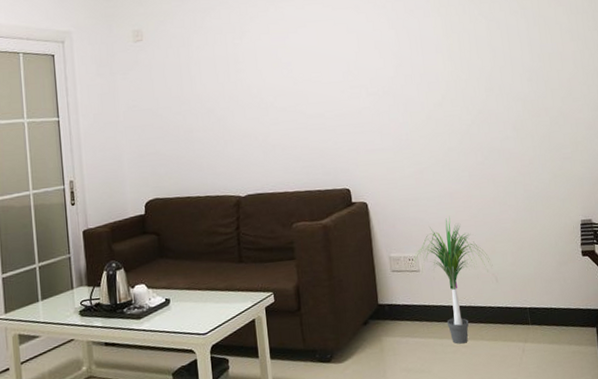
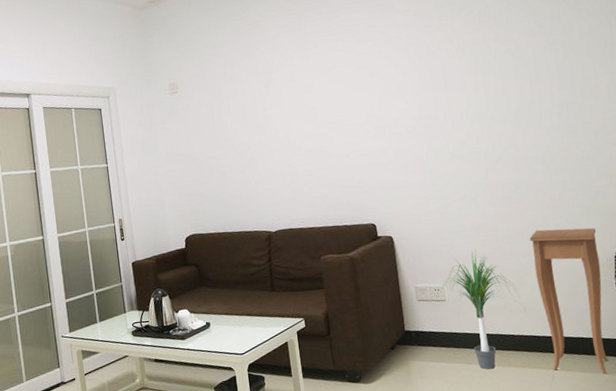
side table: none [501,195,575,346] -> present [529,228,608,375]

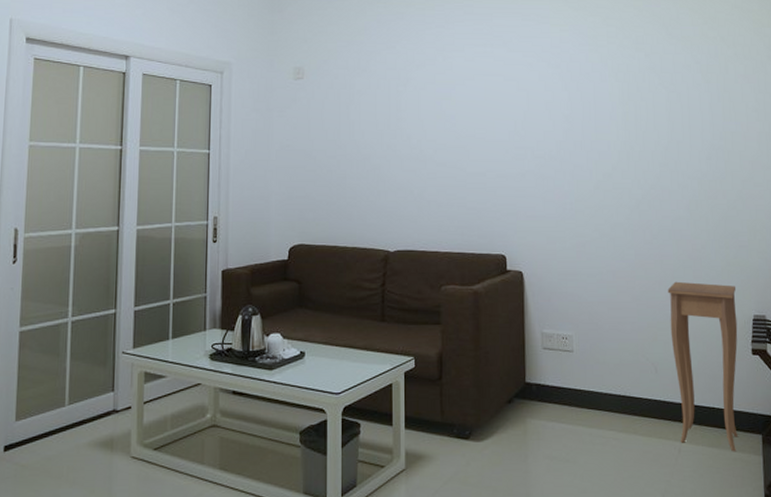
potted plant: present [438,249,518,370] -> none [565,296,651,436]

